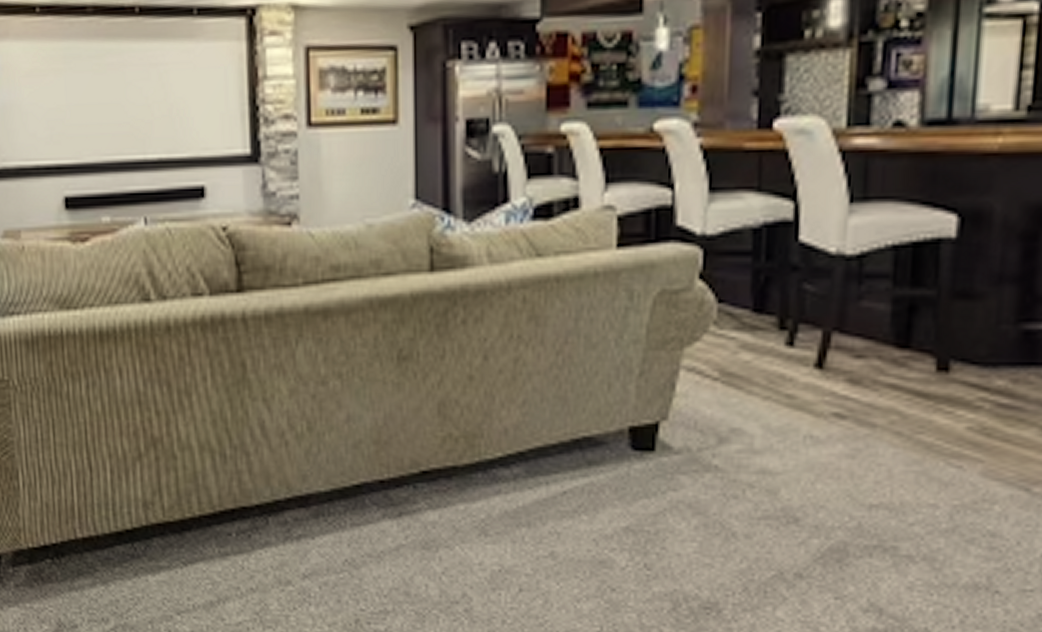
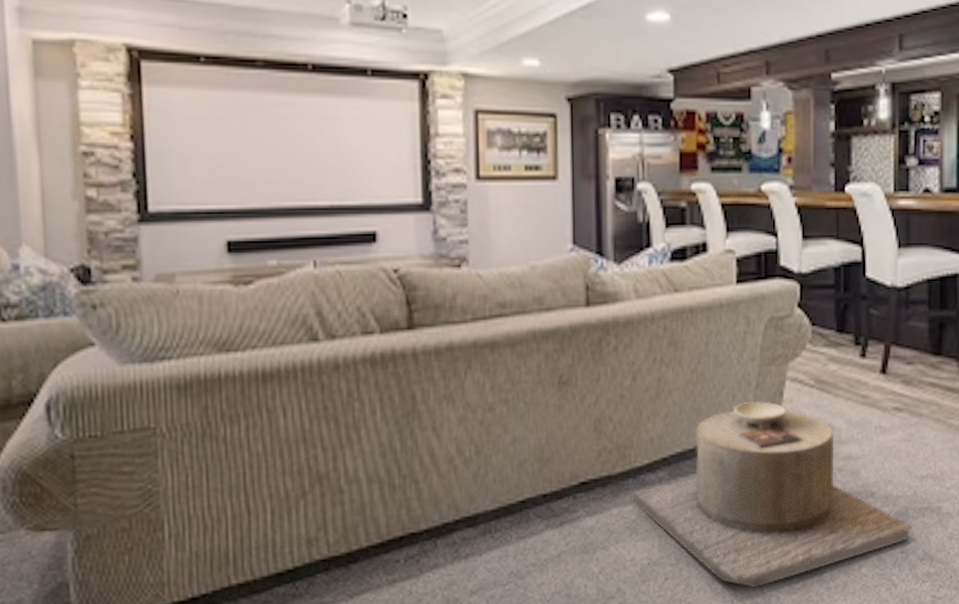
side table: none [481,392,853,616] -> present [632,401,912,589]

